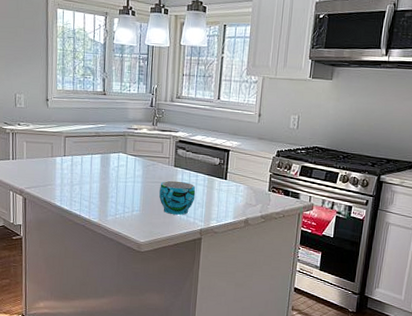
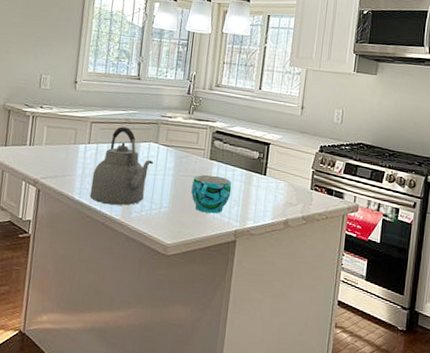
kettle: none [69,139,124,210] -> present [89,127,154,206]

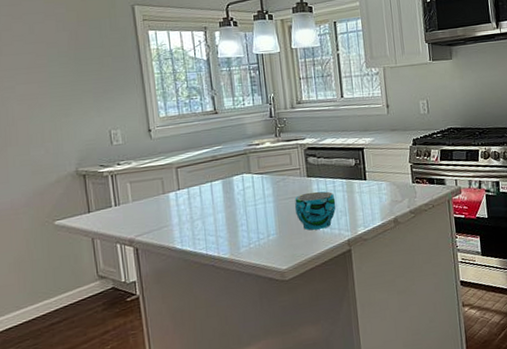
kettle: present [89,127,154,206] -> none [190,164,251,247]

